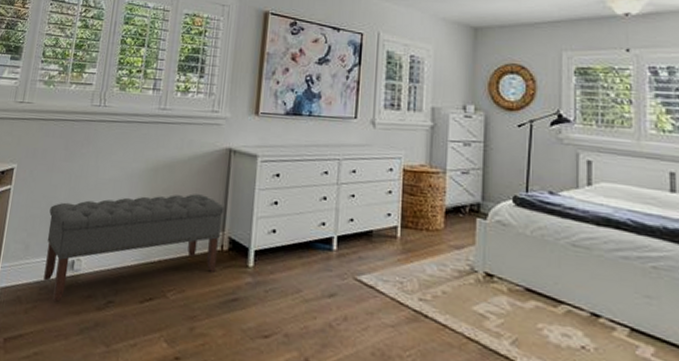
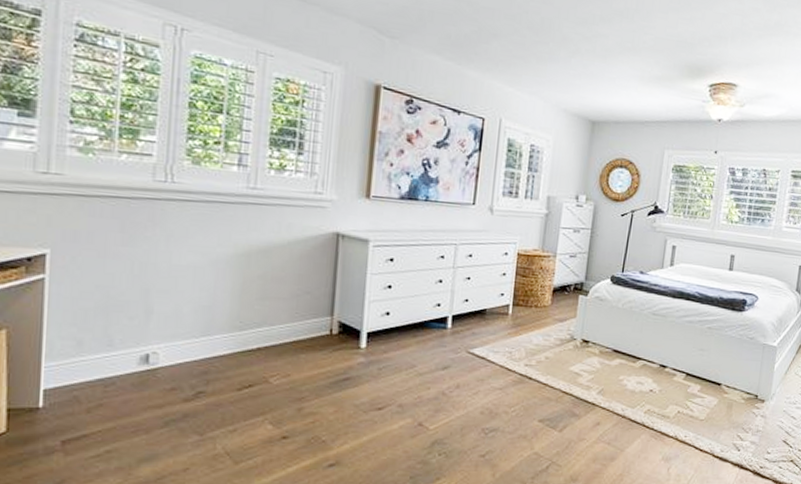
bench: present [43,194,224,302] -> none [107,279,332,397]

